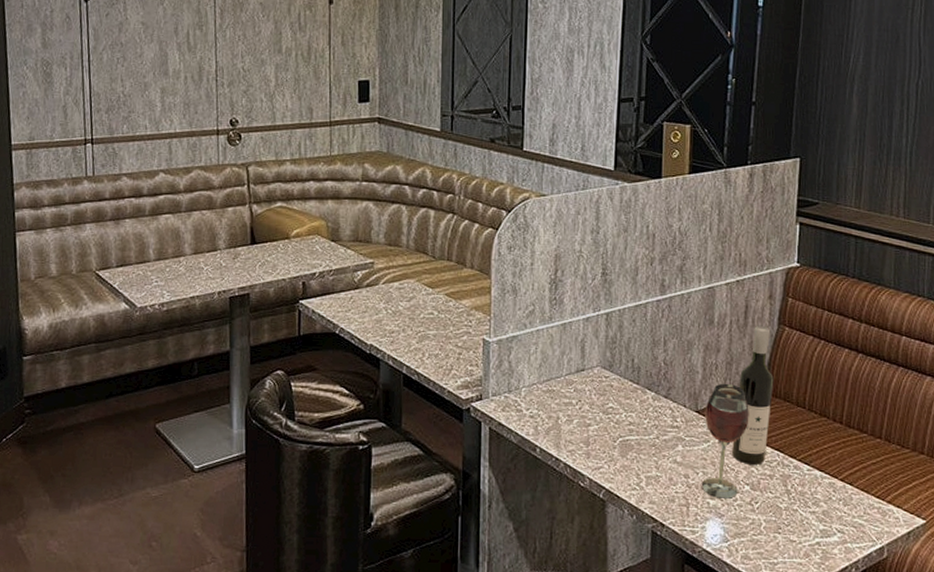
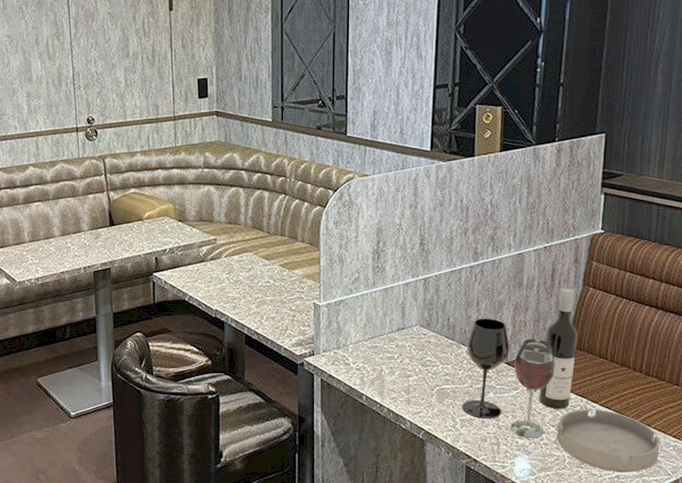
wineglass: none [647,359,700,476] -> present [462,318,510,419]
ashtray: none [751,465,864,539] -> present [556,409,661,473]

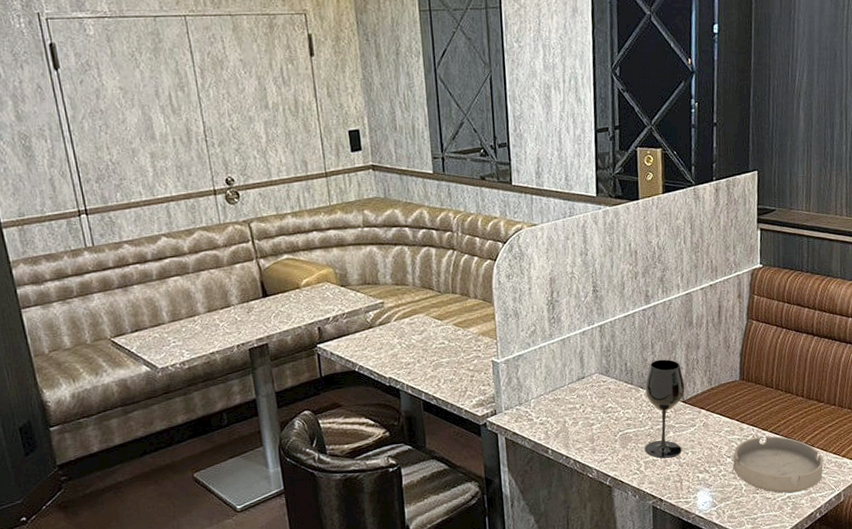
wineglass: present [511,338,555,438] -> none [690,374,728,472]
bottle: present [538,286,578,409] -> none [714,321,746,441]

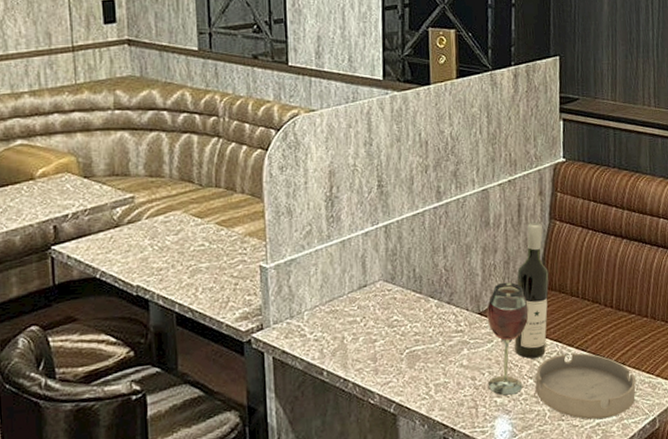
wineglass: present [644,359,685,458] -> none [435,264,481,380]
wineglass: none [690,374,728,472] -> present [487,282,529,395]
bottle: none [714,321,746,441] -> present [514,221,549,359]

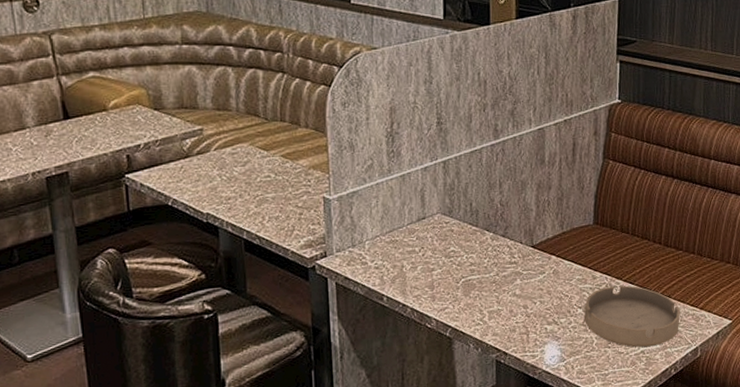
wineglass: present [487,282,529,395] -> none [539,217,580,323]
bottle: present [514,221,549,359] -> none [565,160,601,290]

